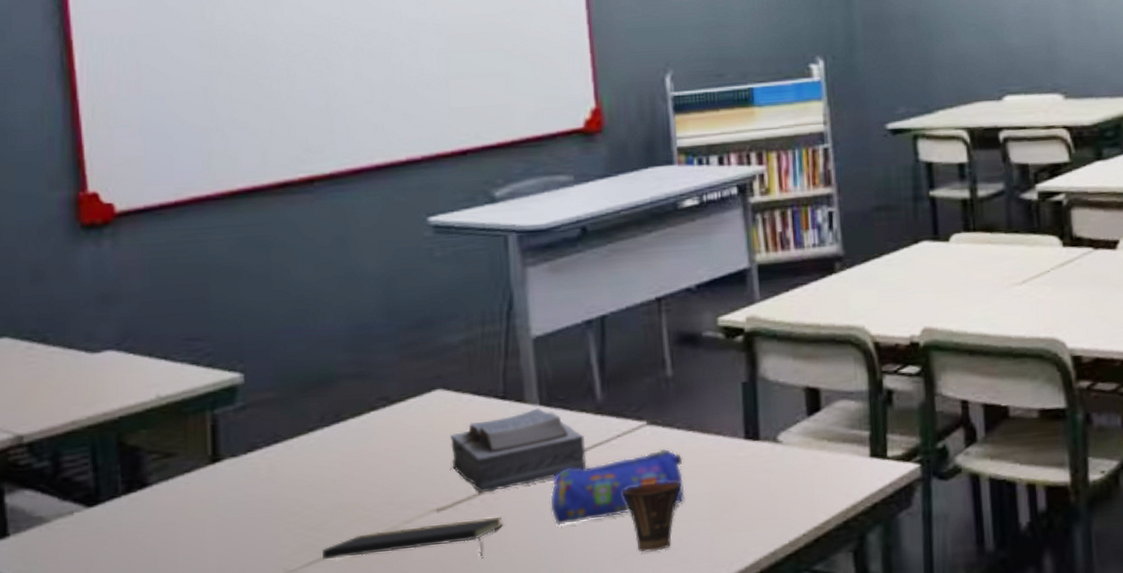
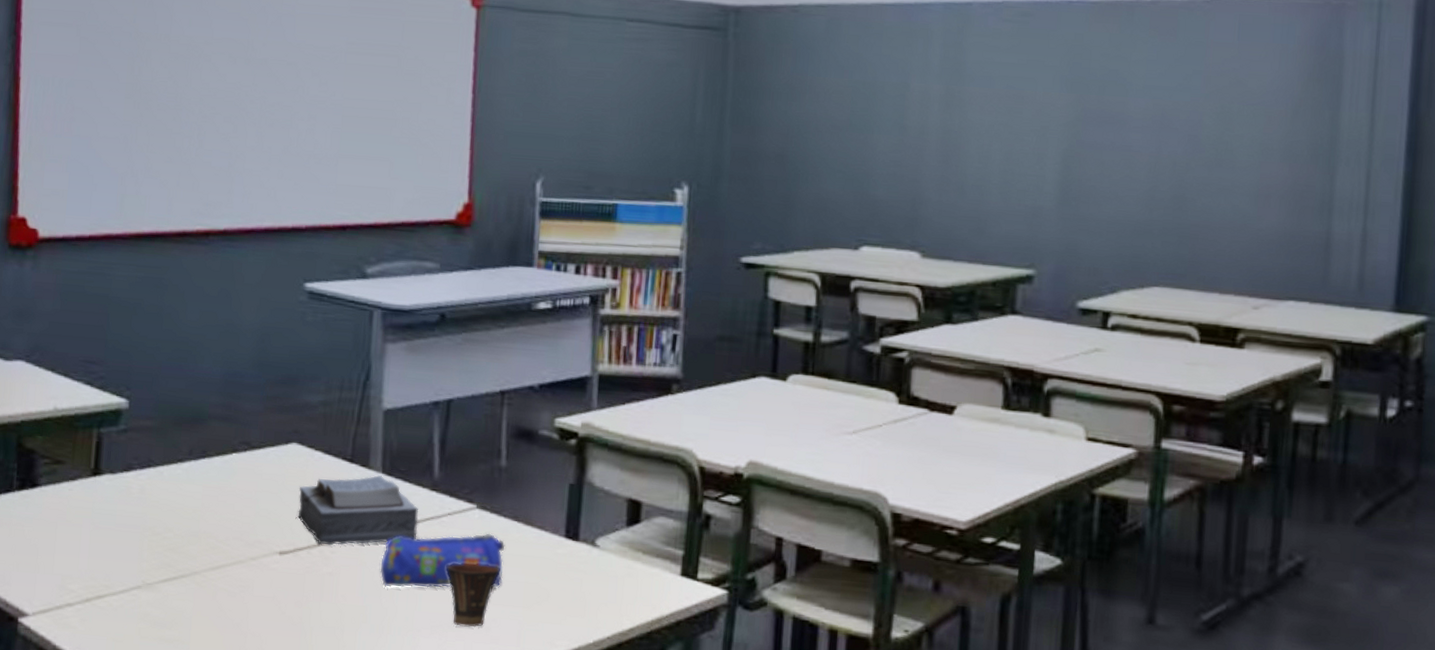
notepad: present [322,516,503,560] -> none [176,562,336,604]

